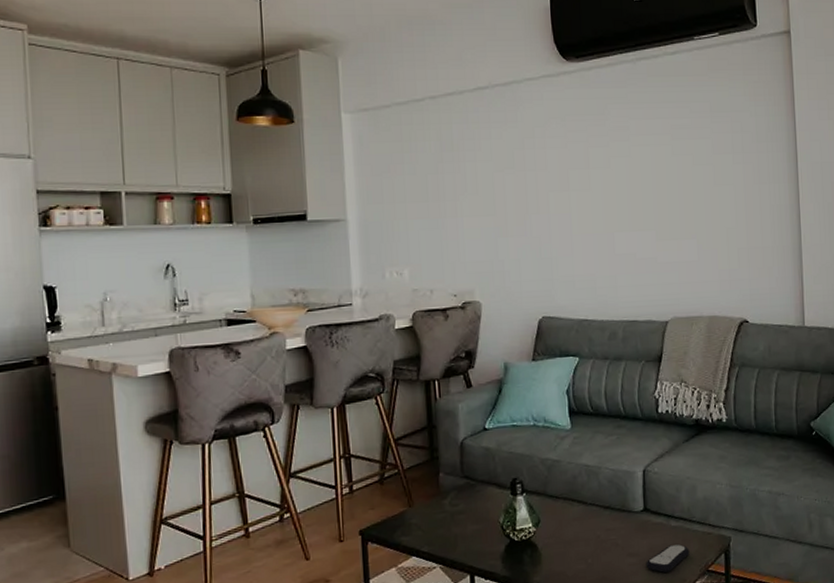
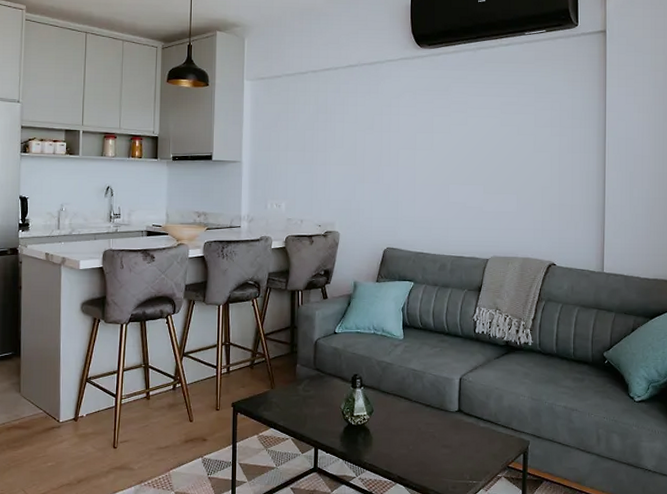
remote control: present [646,544,690,573] -> none [457,442,494,464]

